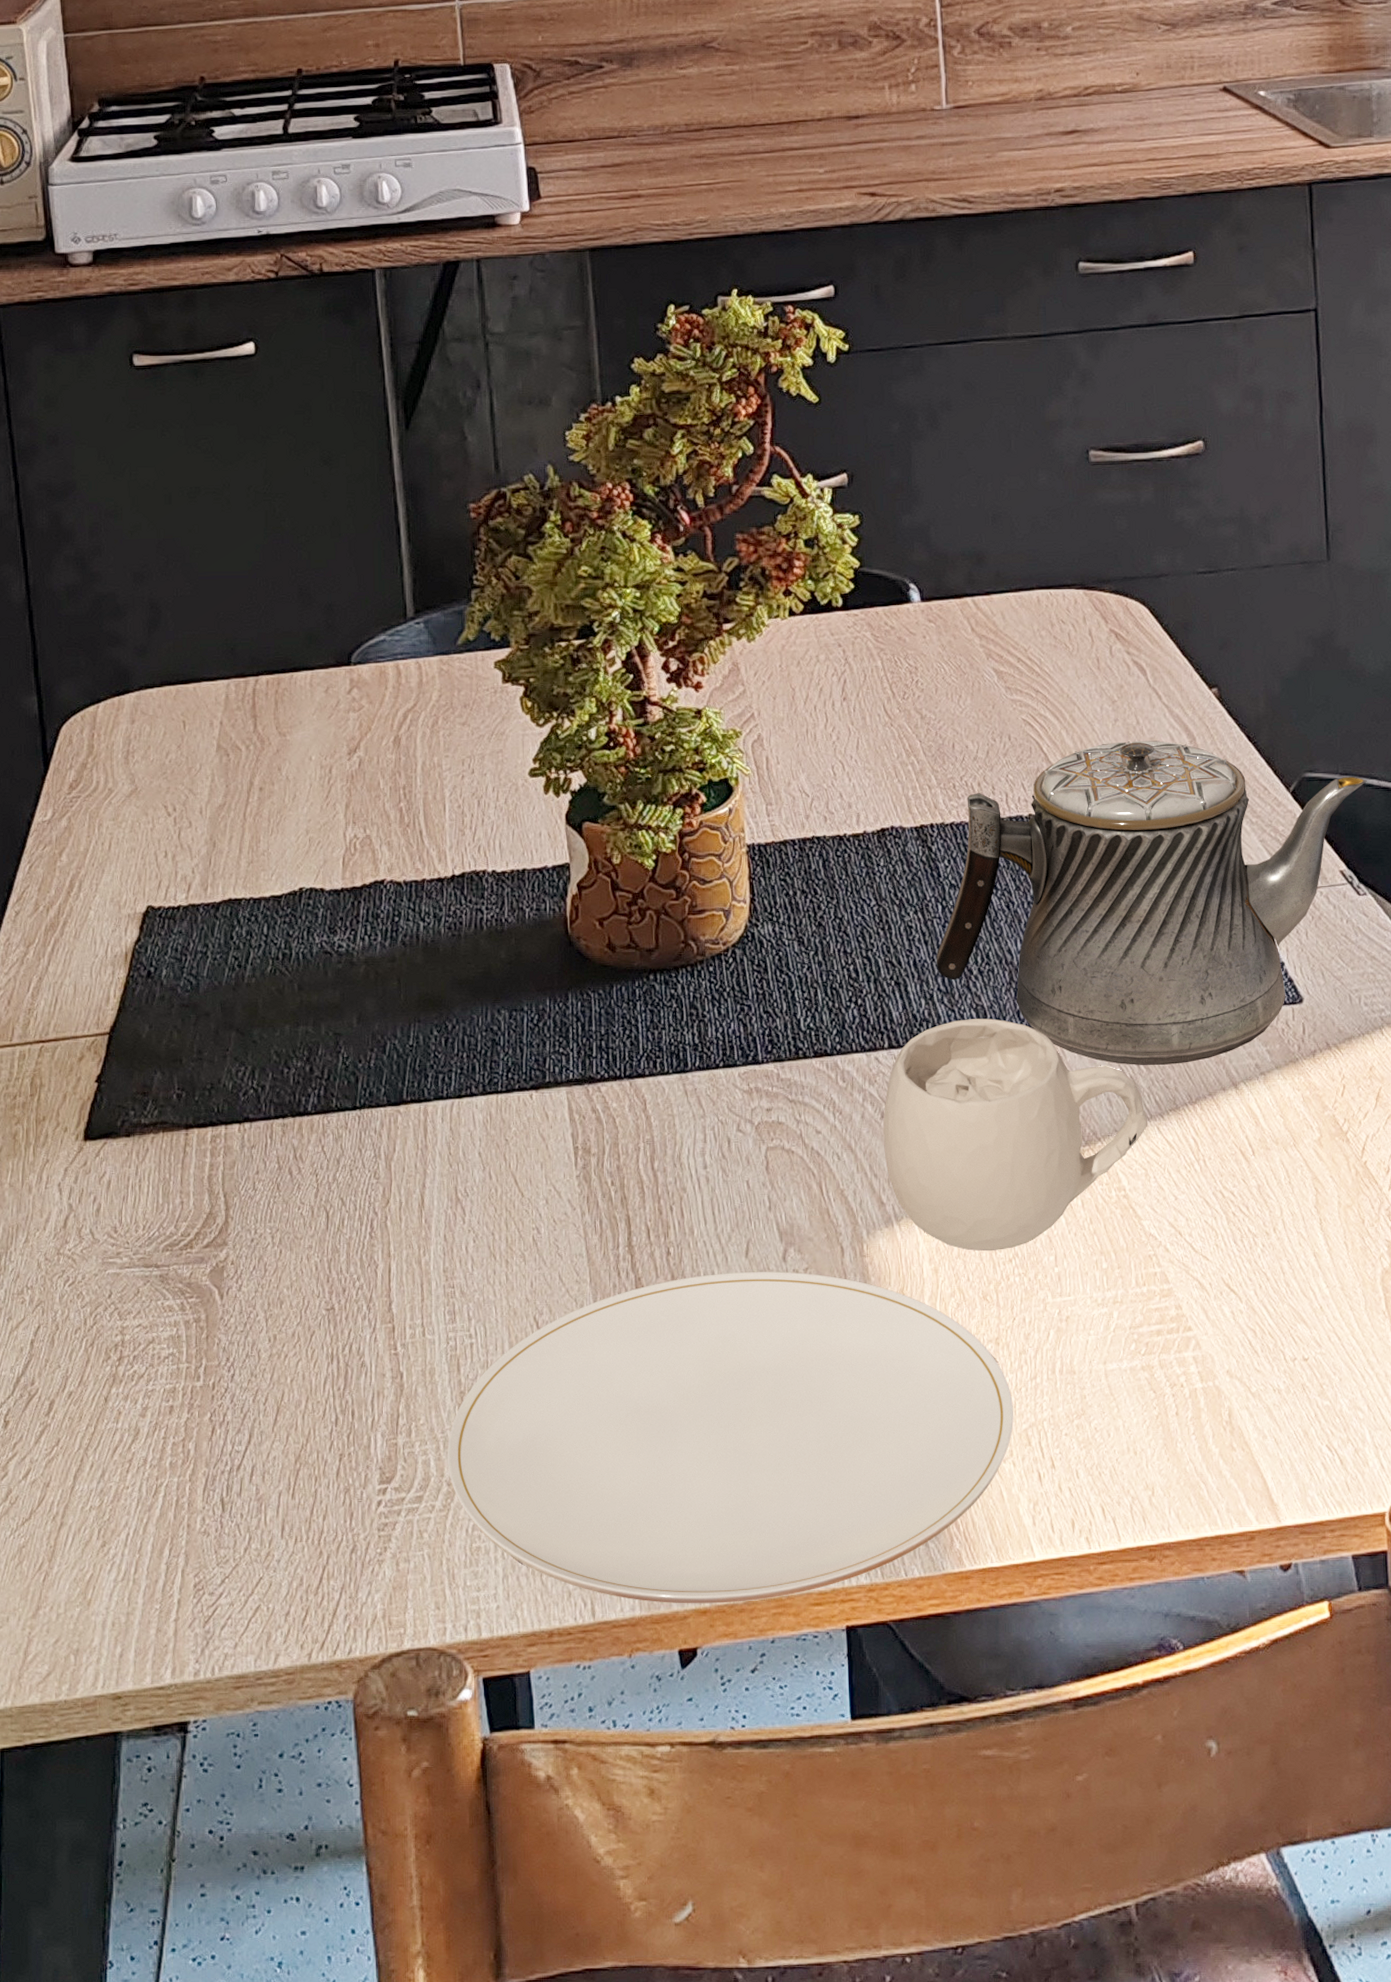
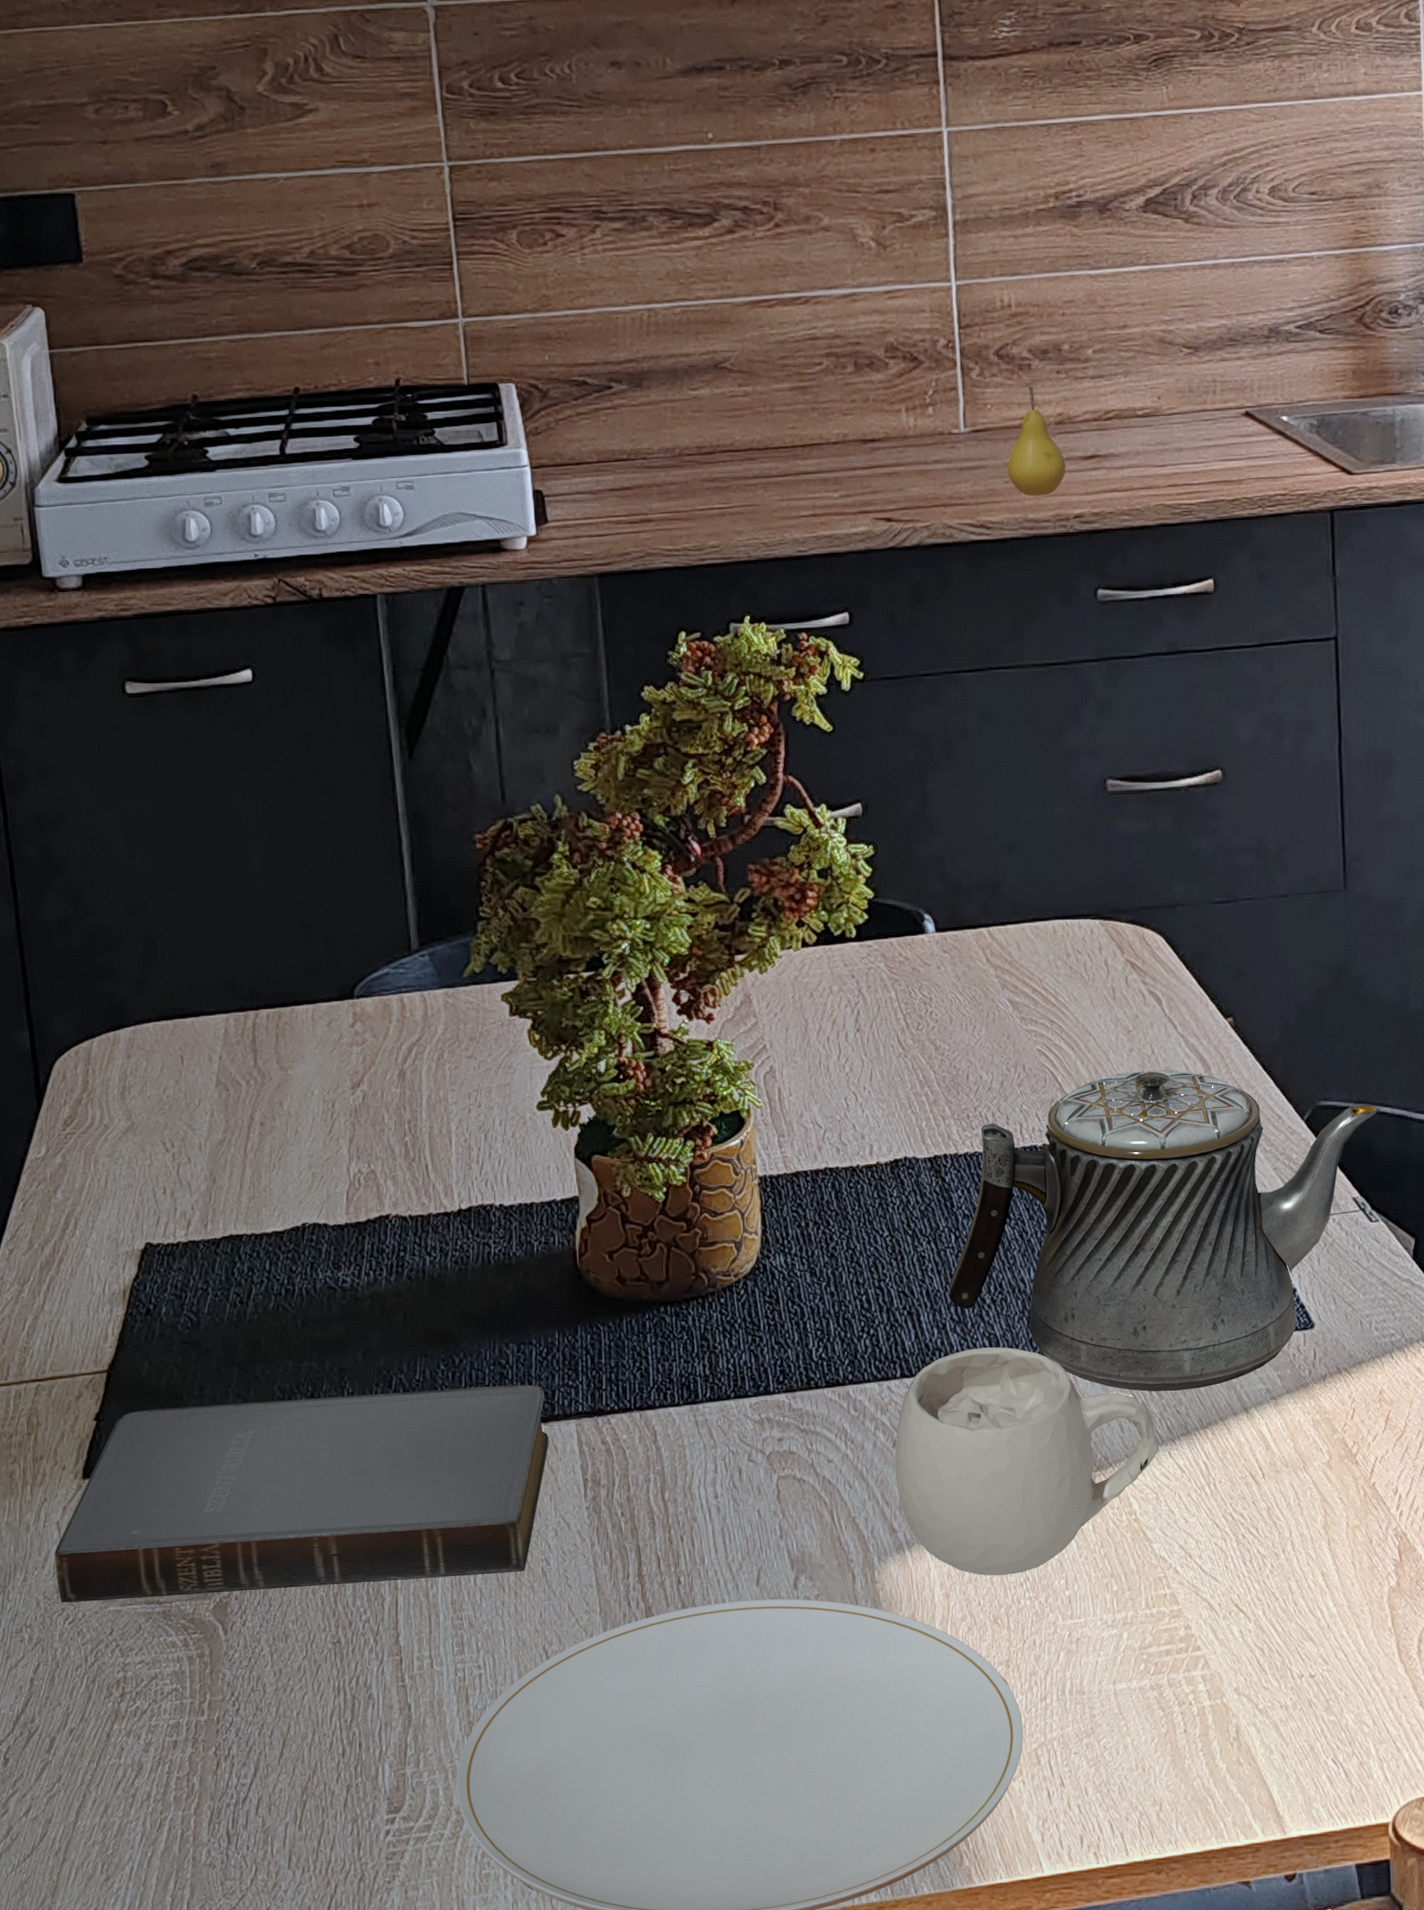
book: none [56,1051,540,1265] -> present [55,1384,549,1603]
fruit: none [989,63,1047,171] -> present [1007,386,1066,496]

